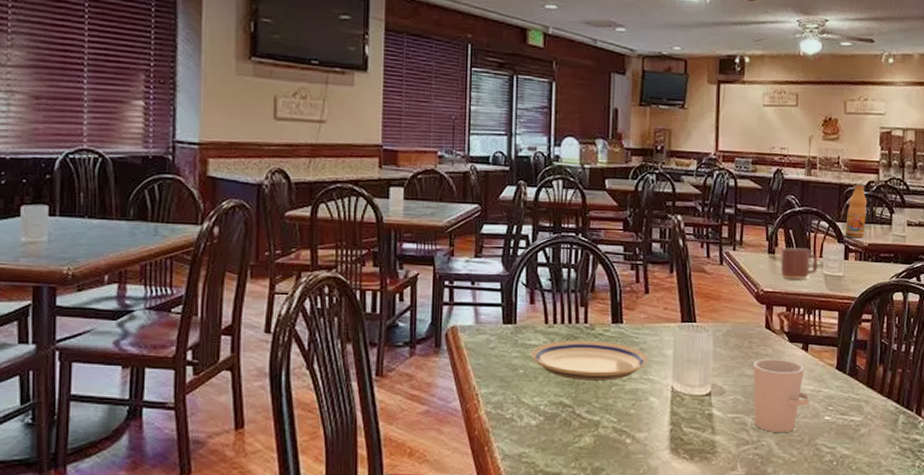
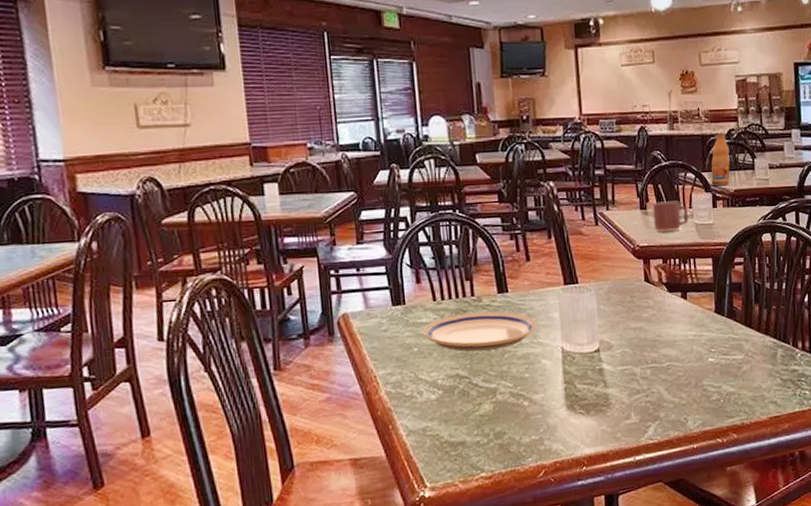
cup: present [753,358,810,434] -> none [636,309,693,380]

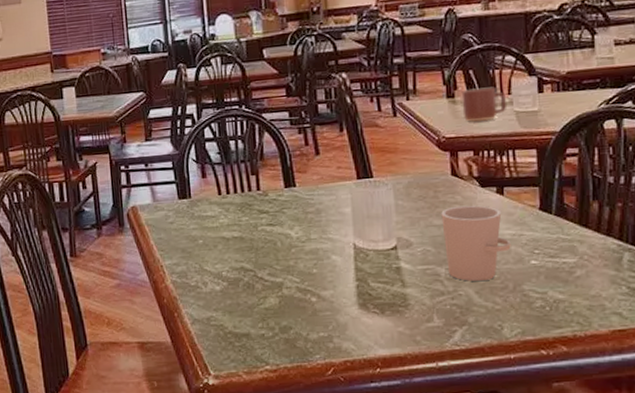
plate: present [422,311,537,352] -> none [208,206,326,245]
cup: none [636,309,693,380] -> present [441,205,511,282]
fruit juice: present [711,134,730,187] -> none [536,10,562,69]

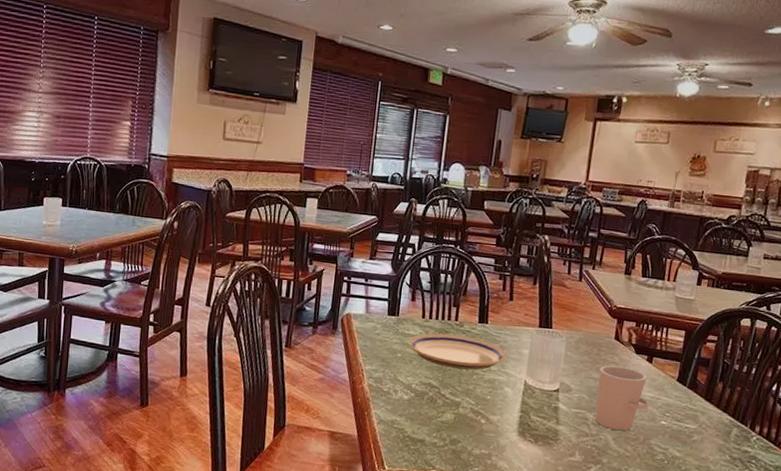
plate: none [208,206,326,245] -> present [408,333,507,370]
mug: present [461,86,506,123] -> none [634,270,671,300]

